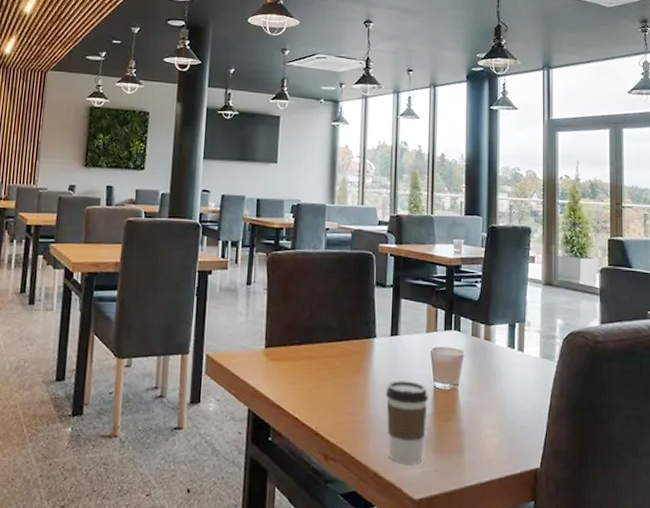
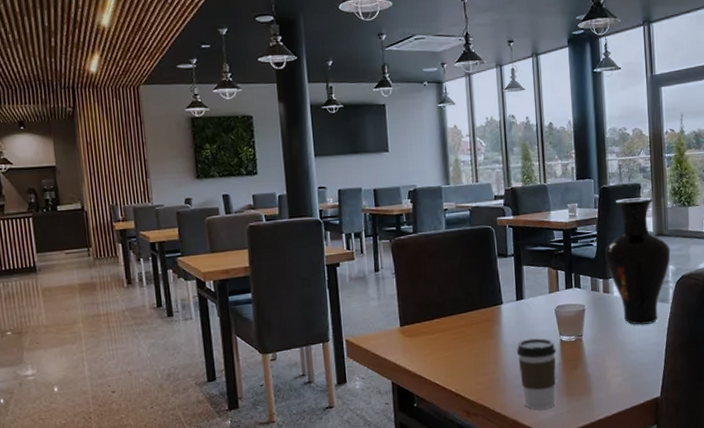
vase: none [488,241,559,382] -> present [604,197,671,325]

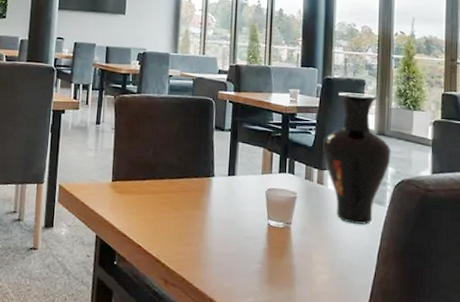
coffee cup: present [516,338,557,410] -> none [222,217,263,294]

